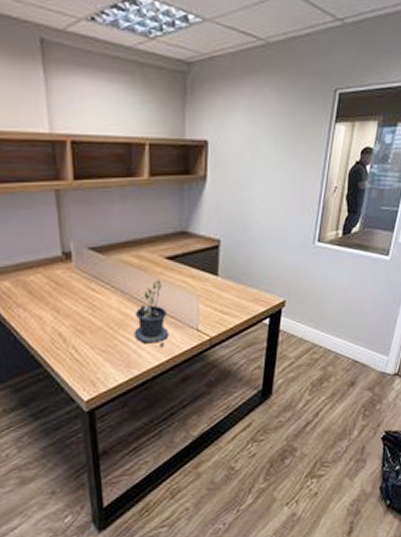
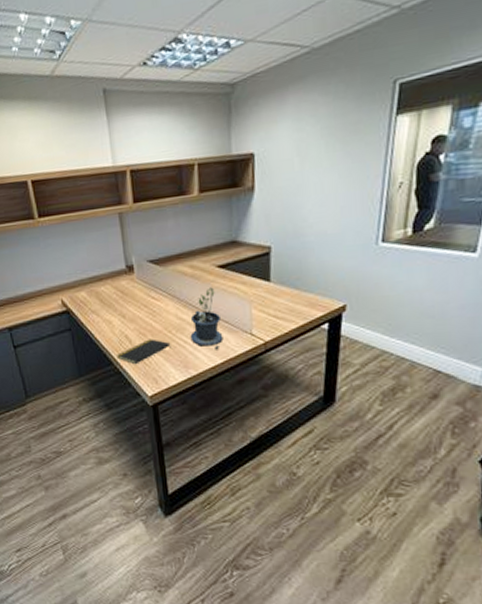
notepad: none [47,336,112,367] -> present [117,339,171,365]

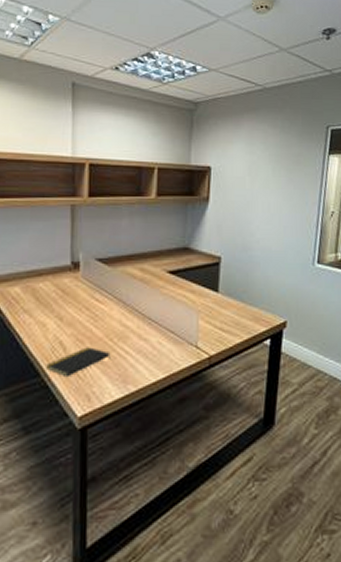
potted plant: present [190,287,224,350] -> none [133,293,168,363]

